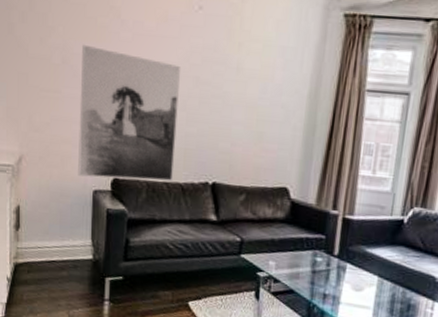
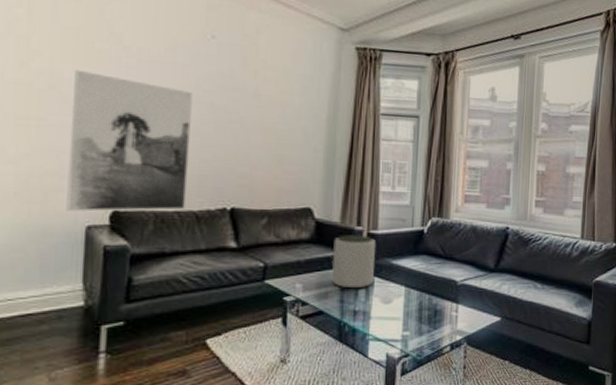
plant pot: none [304,217,352,273] -> present [331,235,377,289]

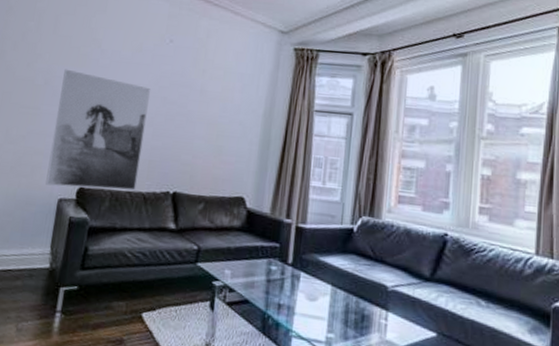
plant pot: present [331,235,377,289] -> none [259,226,305,282]

